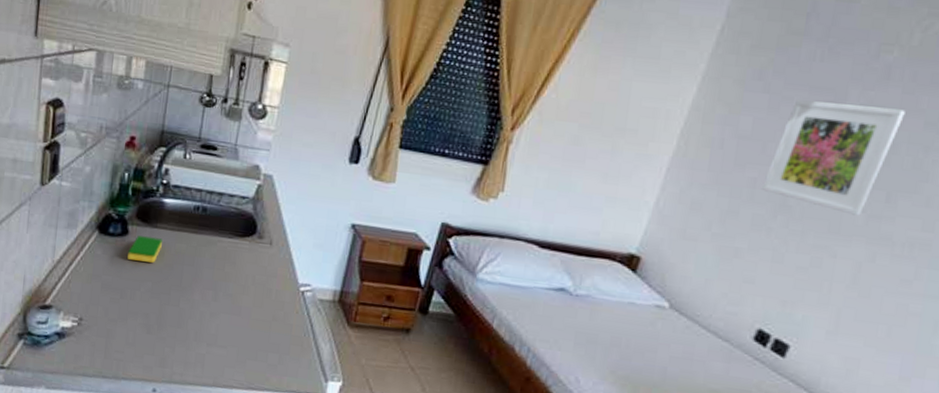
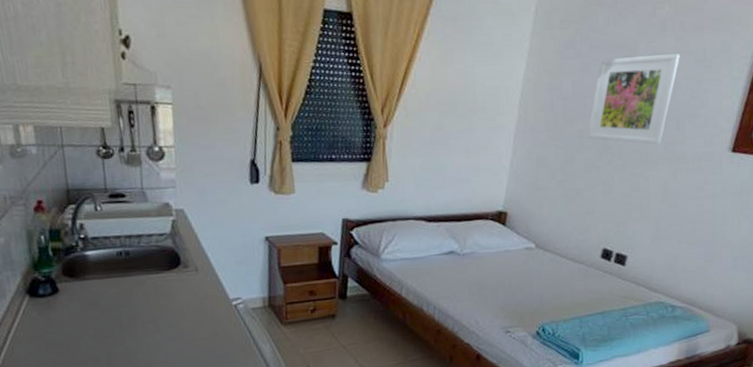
dish sponge: present [127,235,162,263] -> none [63,289,95,315]

